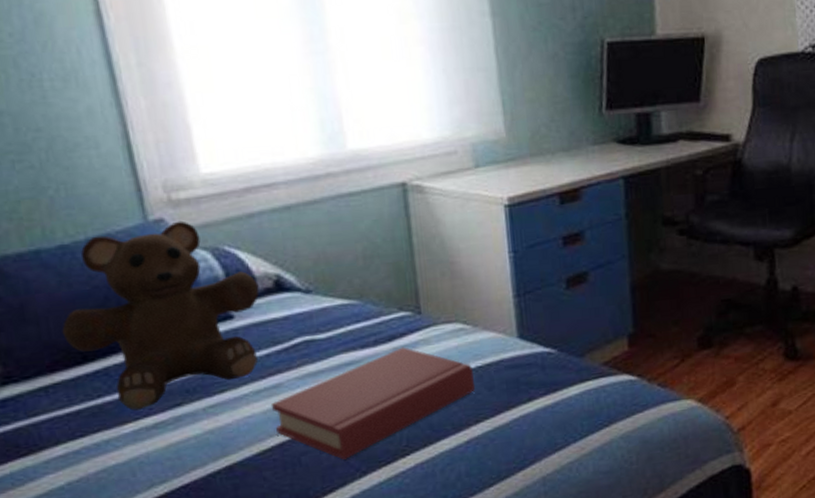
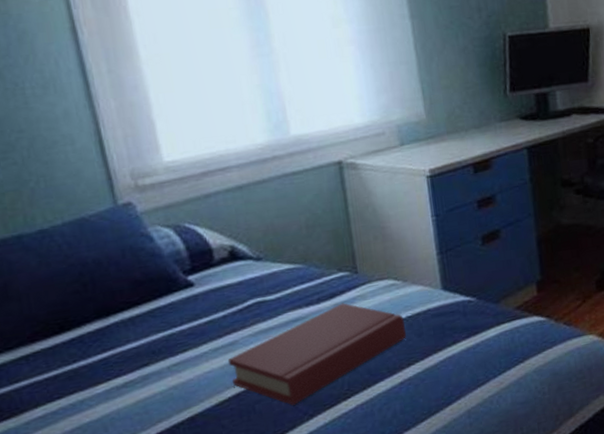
teddy bear: present [62,220,260,411] -> none [41,203,216,372]

